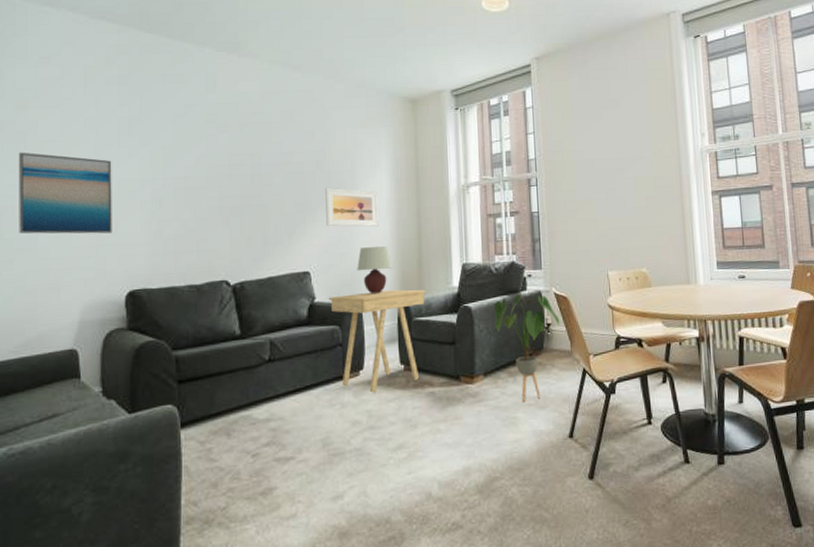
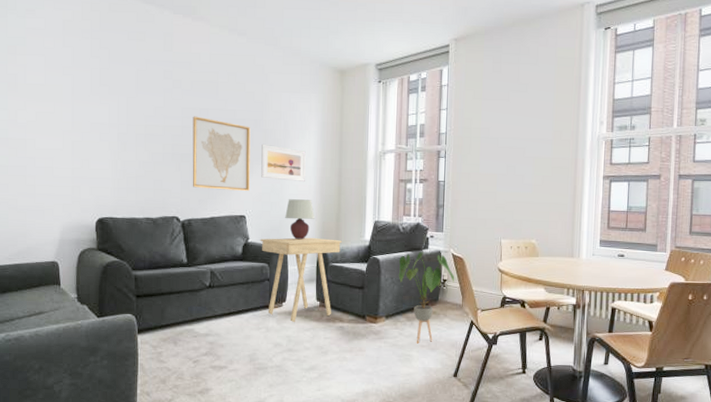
wall art: present [18,152,112,234] -> none [10,92,86,168]
wall art: none [242,162,313,245] -> present [192,116,251,191]

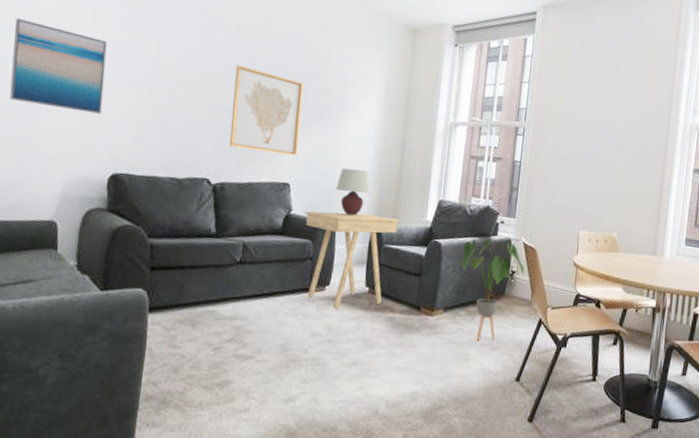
wall art: none [10,92,86,168] -> present [9,17,108,114]
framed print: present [261,144,306,181] -> none [312,103,366,150]

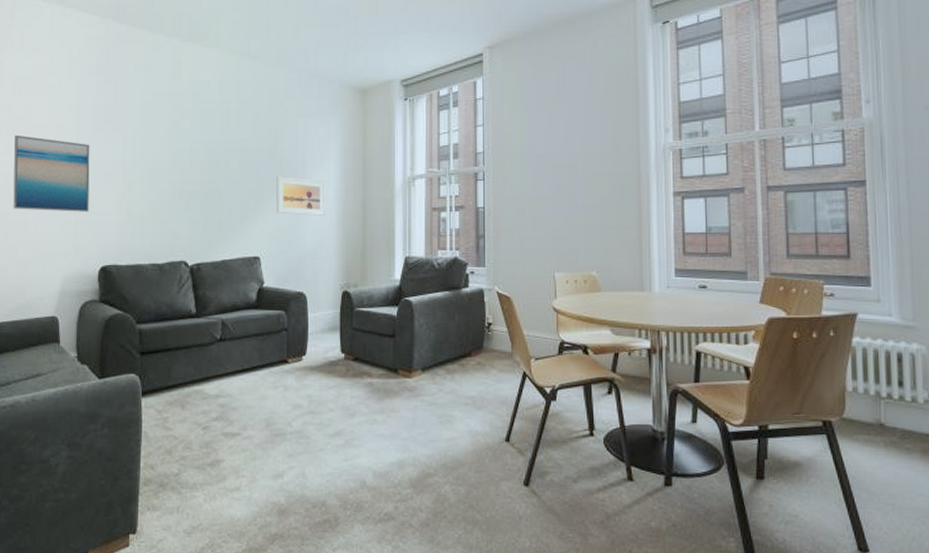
wall art: present [229,65,304,156] -> none [201,149,264,229]
side table: present [304,211,400,310] -> none [276,280,368,380]
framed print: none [312,103,366,150] -> present [276,175,325,216]
table lamp: present [336,168,371,216] -> none [304,236,336,282]
house plant: present [461,237,525,342] -> none [434,290,502,402]

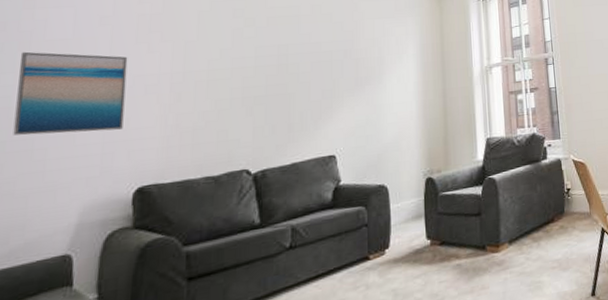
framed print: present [276,175,325,216] -> none [353,74,405,111]

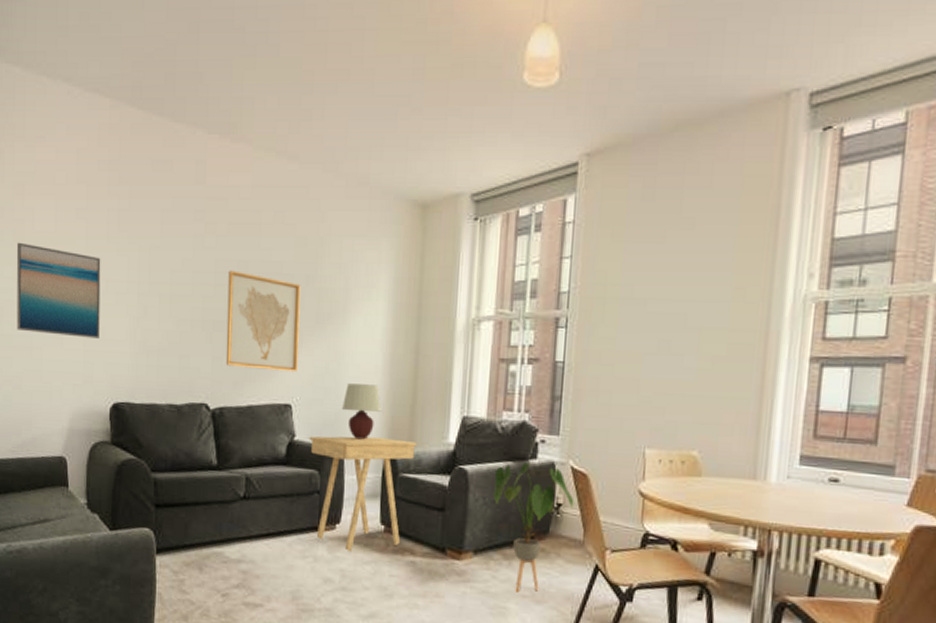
wall art: none [267,53,340,133] -> present [225,270,301,371]
side table: none [354,165,452,272] -> present [309,436,417,553]
table lamp: none [384,126,418,173] -> present [342,383,381,440]
house plant: none [517,162,579,266] -> present [493,461,574,593]

